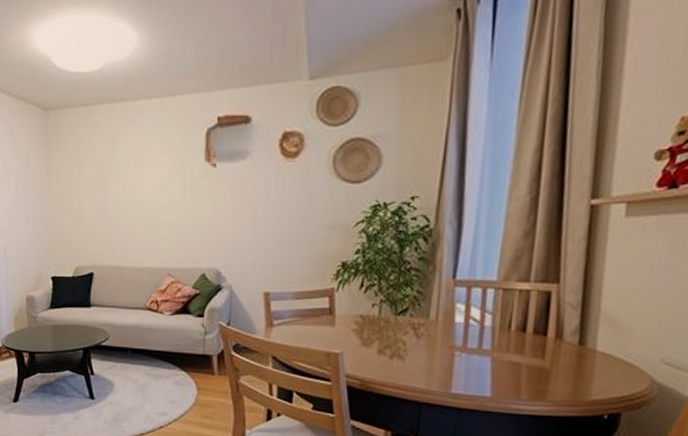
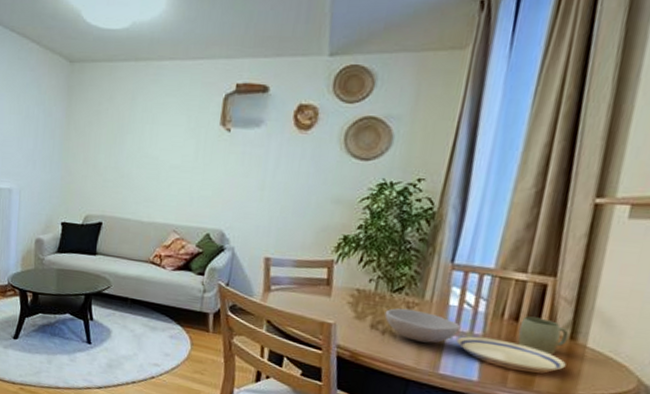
bowl: none [391,330,469,363] -> present [384,308,461,343]
plate: none [466,351,578,383] -> present [456,336,566,373]
mug: none [526,326,578,363] -> present [517,316,569,355]

